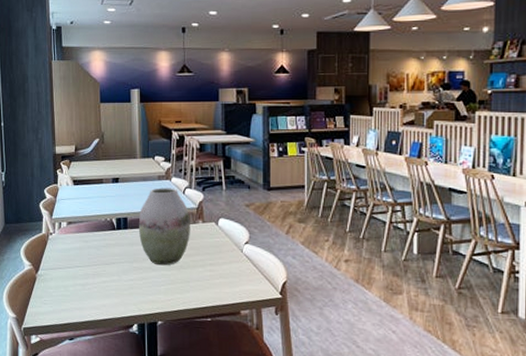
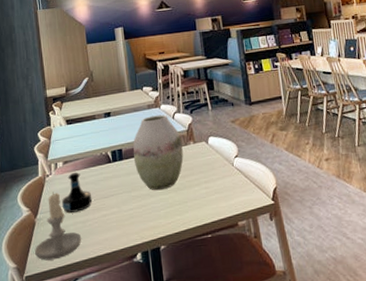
candle: none [33,250,80,317] -> present [34,192,82,261]
tequila bottle: none [64,234,93,274] -> present [62,172,93,213]

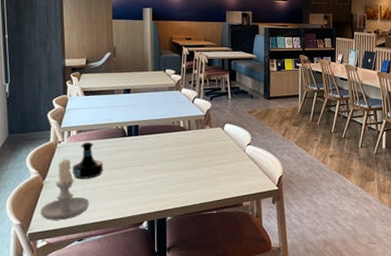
vase: present [133,114,184,191] -> none [149,97,199,167]

